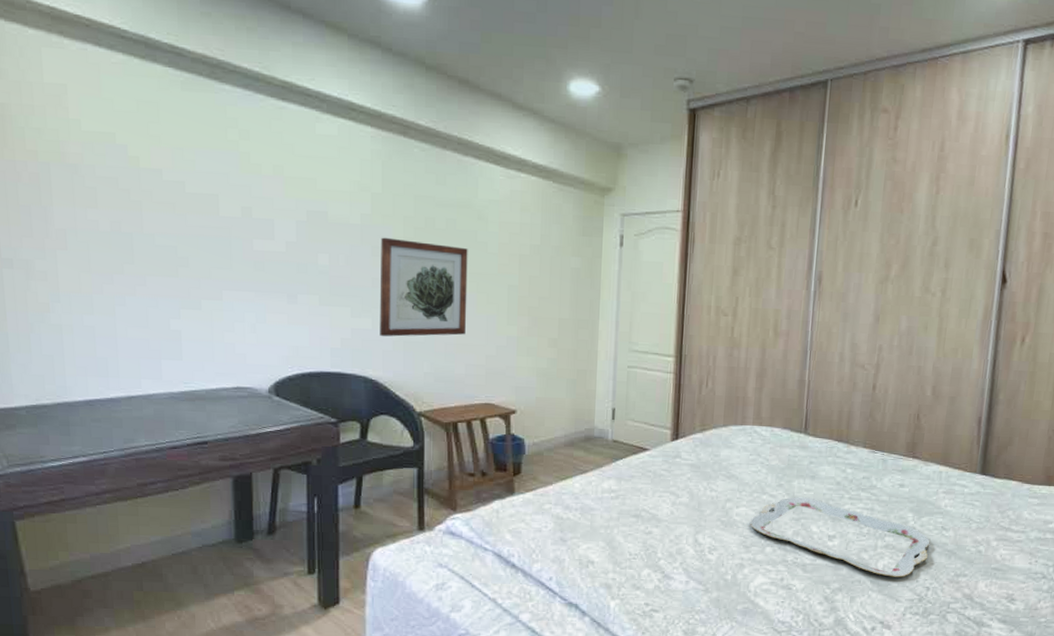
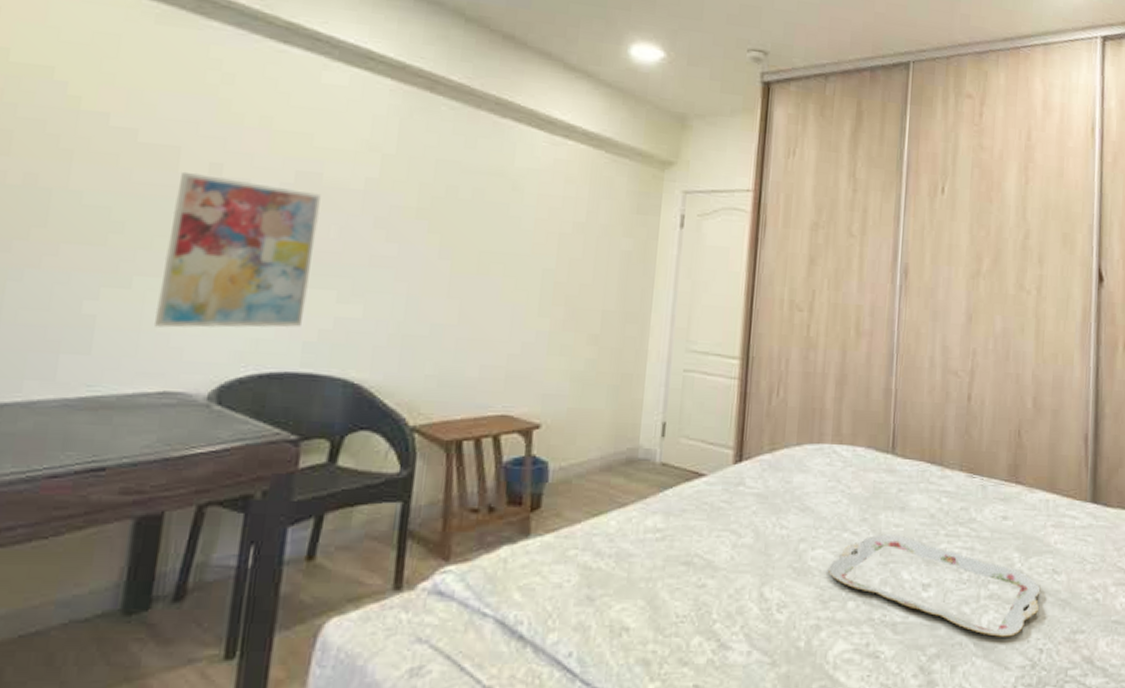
wall art: none [221,215,330,339] -> present [155,171,321,328]
wall art: present [379,237,468,337] -> none [371,206,497,329]

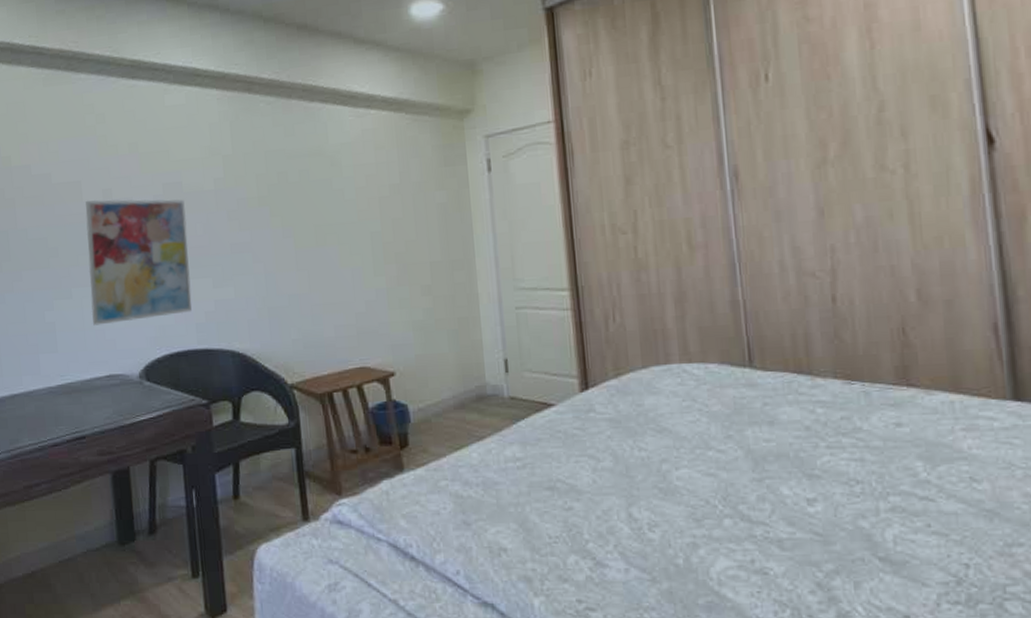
serving tray: present [828,534,1041,637] -> none [697,450,957,552]

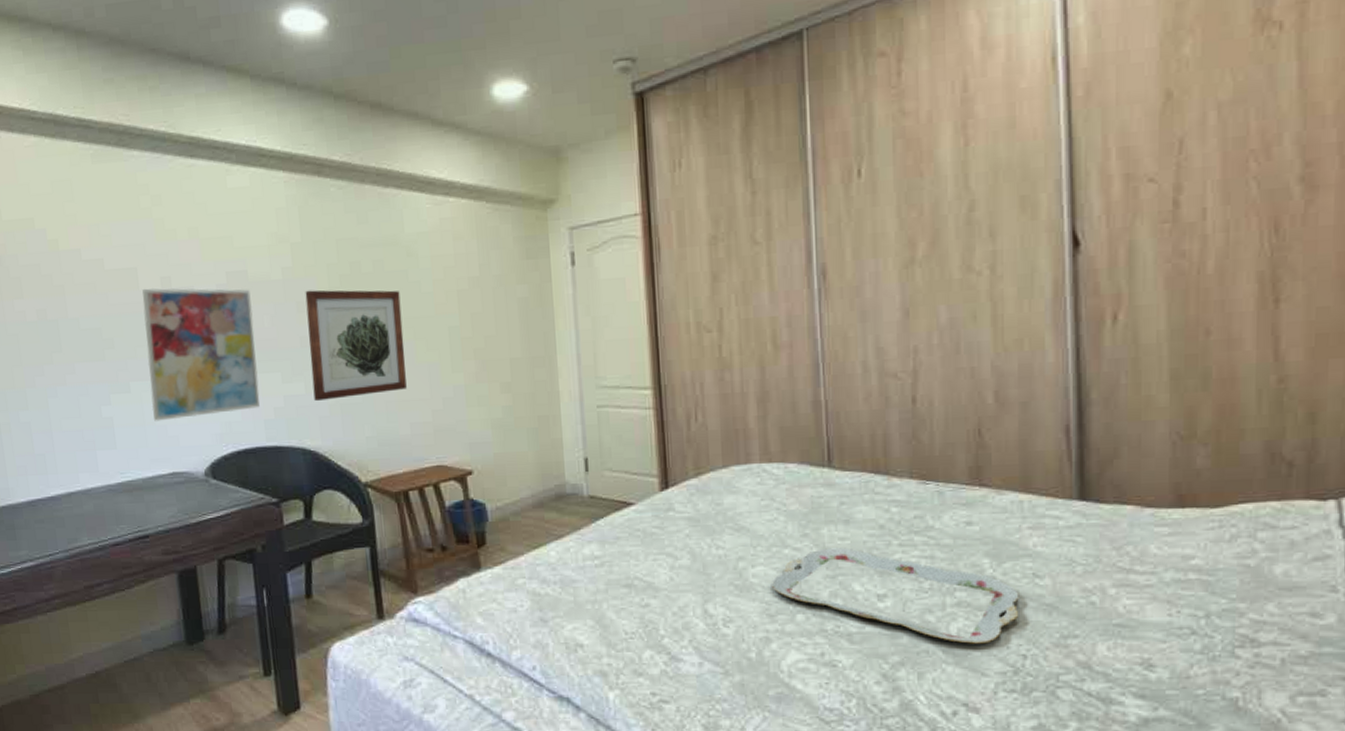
wall art: none [235,198,331,305] -> present [305,290,407,401]
serving tray: none [697,450,957,552] -> present [772,548,1019,644]

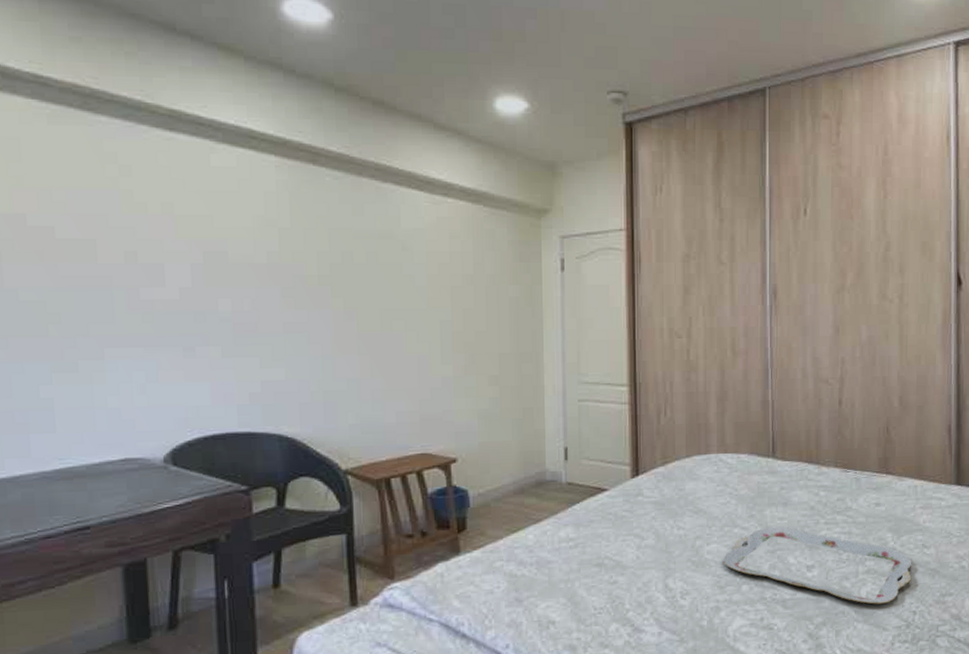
wall art: present [142,287,260,421] -> none [100,262,234,404]
wall art: present [305,290,407,401] -> none [291,276,395,387]

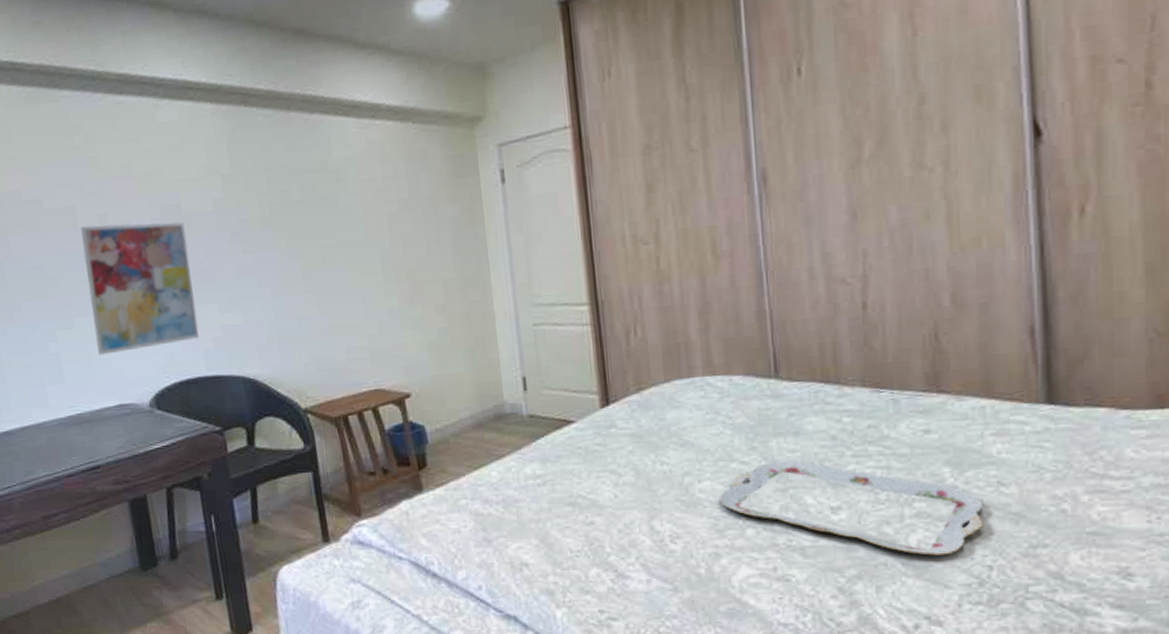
wall art: none [100,262,234,404] -> present [81,222,199,355]

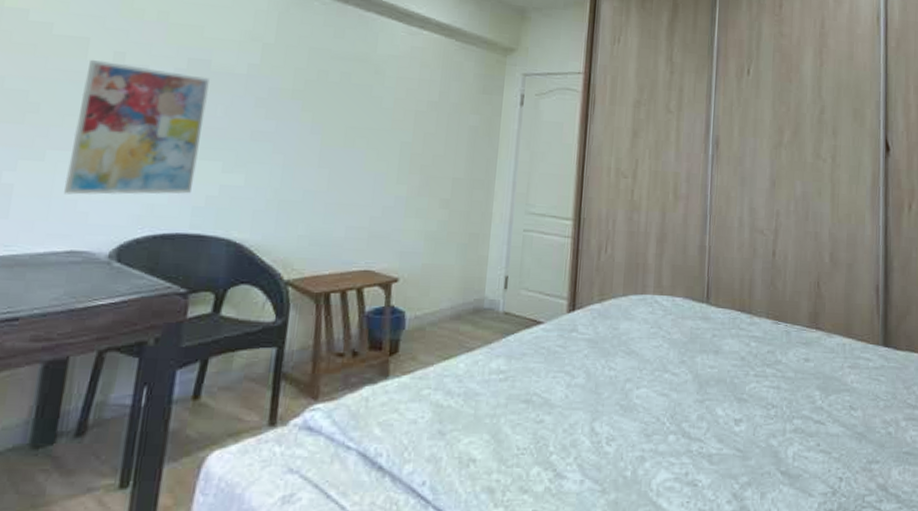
serving tray: present [720,460,983,556] -> none [652,375,839,467]

